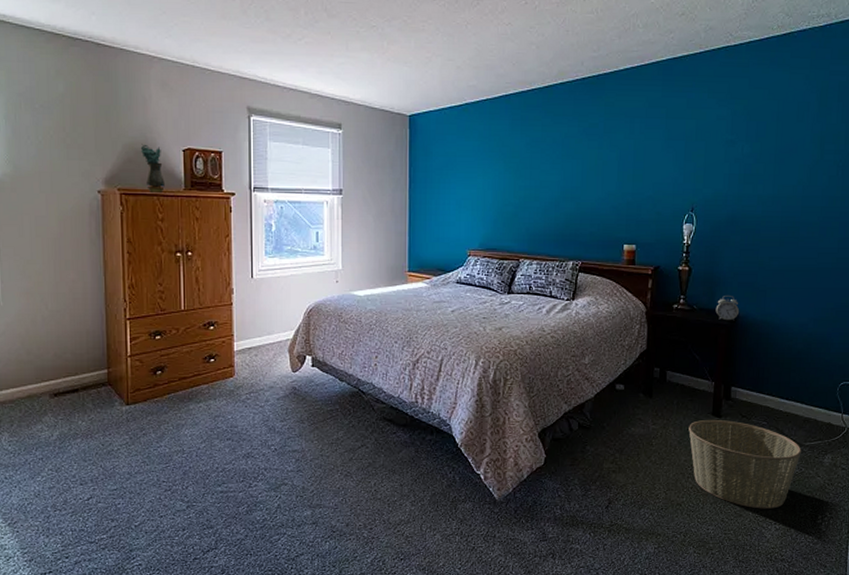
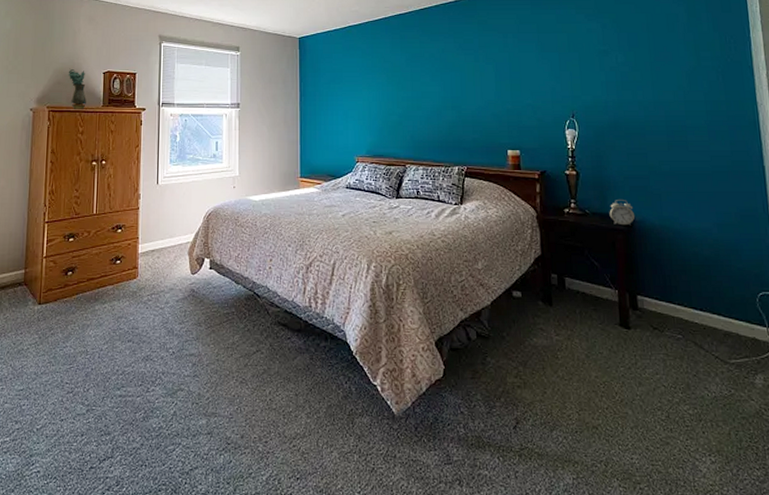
basket: present [688,419,801,509] -> none [595,331,727,437]

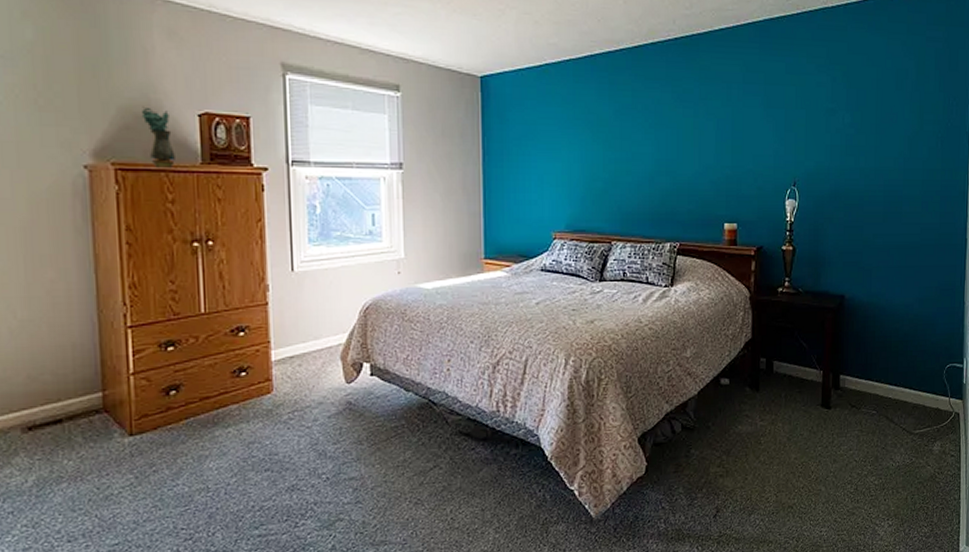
alarm clock: present [609,200,635,226] -> none [821,277,845,304]

